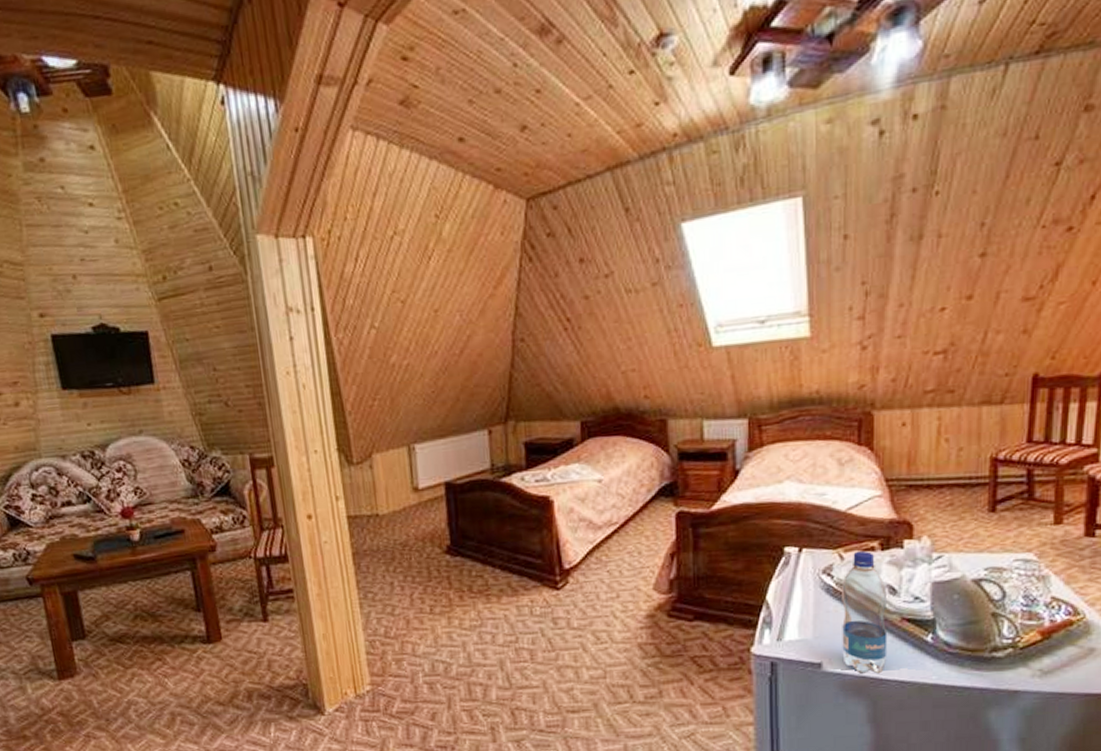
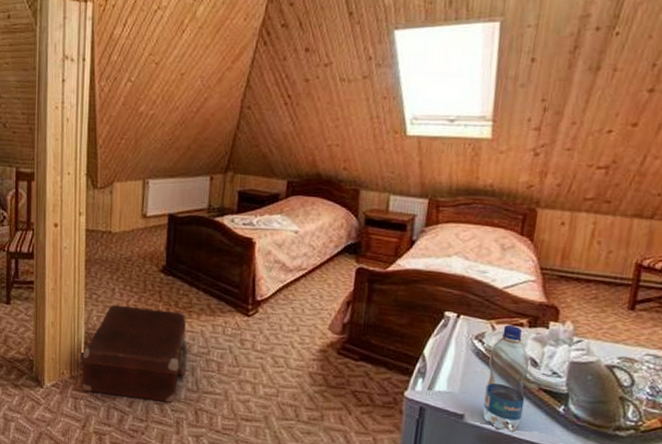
suitcase: none [366,597,494,710] -> present [81,304,189,403]

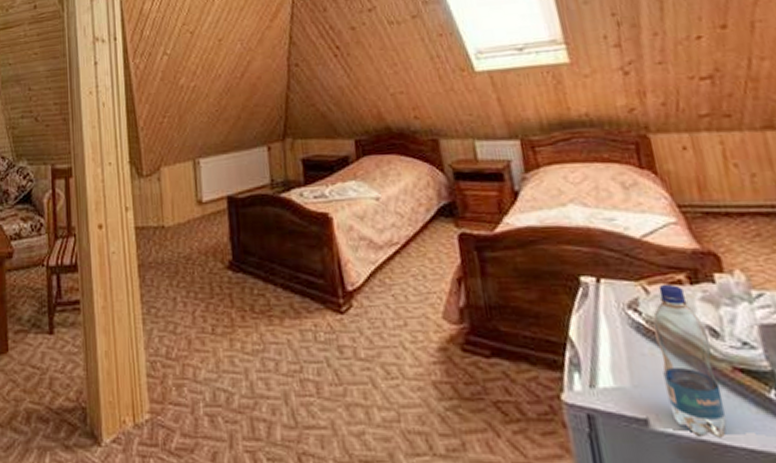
suitcase: present [81,304,189,403] -> none [146,318,278,449]

